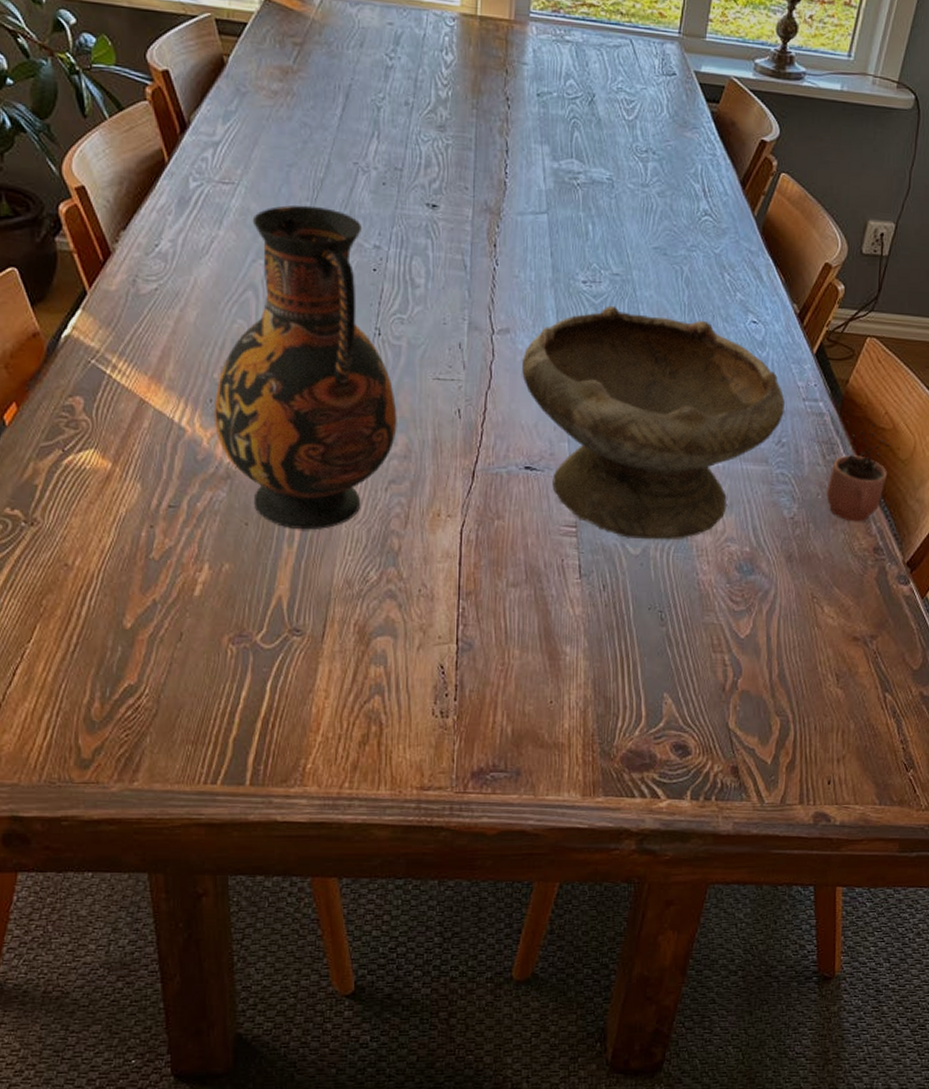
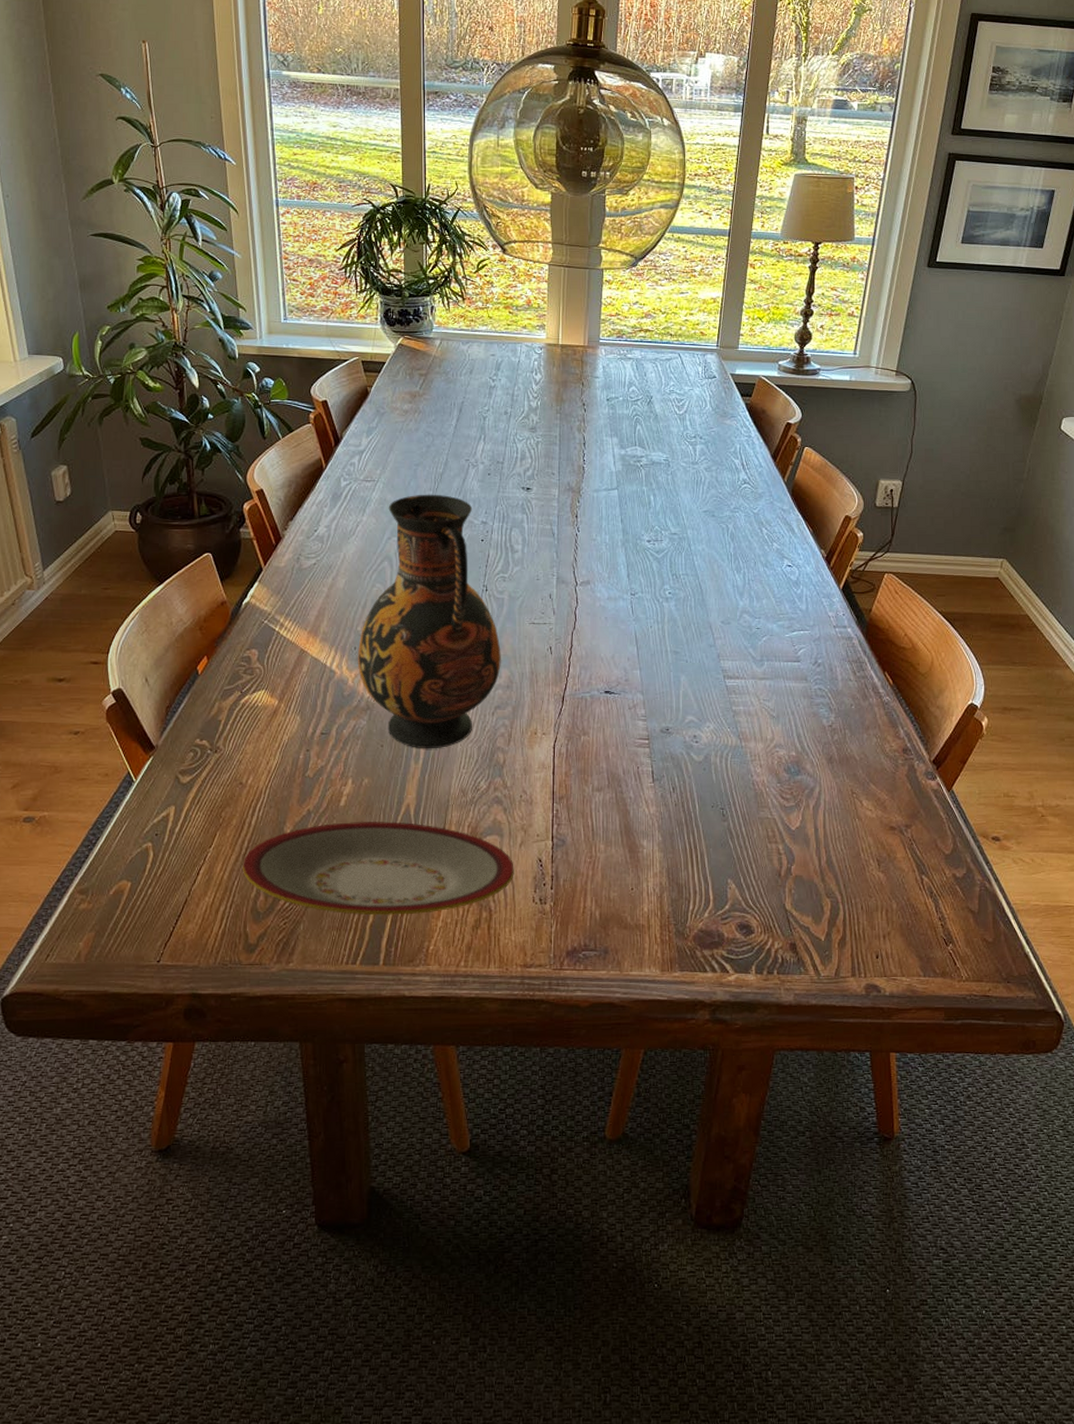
plate: none [71,616,410,728] -> present [243,822,514,916]
bowl: present [522,305,785,540] -> none [601,558,818,748]
cocoa: present [827,422,890,522] -> none [859,644,911,727]

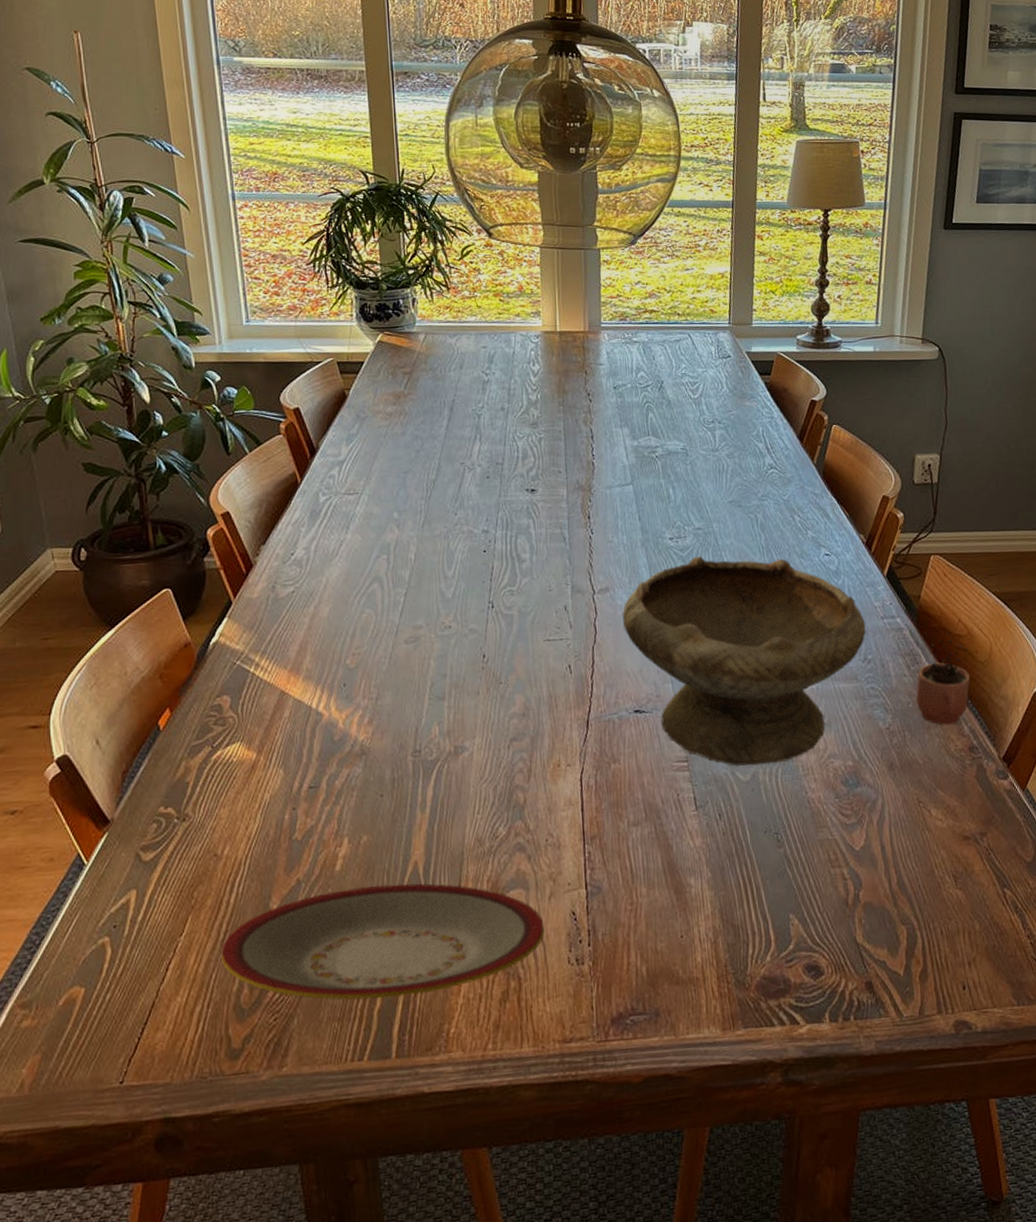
vase: present [357,494,501,748] -> none [347,503,515,795]
bowl: none [601,558,818,748] -> present [622,556,866,766]
cocoa: none [859,644,911,727] -> present [916,631,971,725]

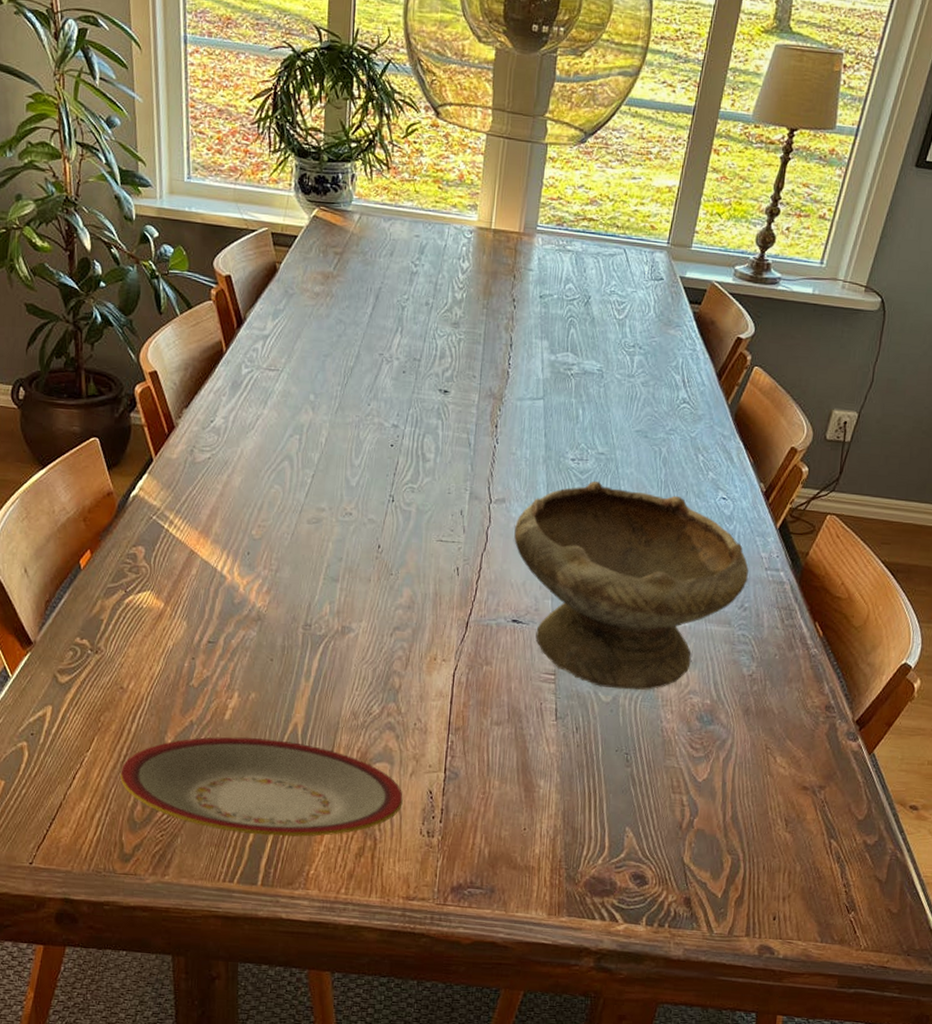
cocoa: present [916,631,971,725] -> none [784,590,845,682]

